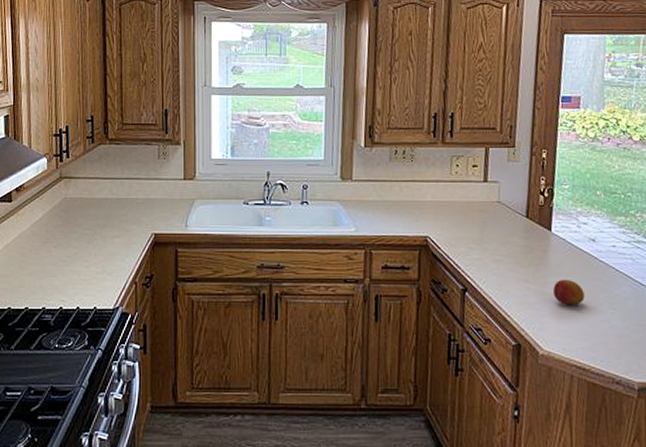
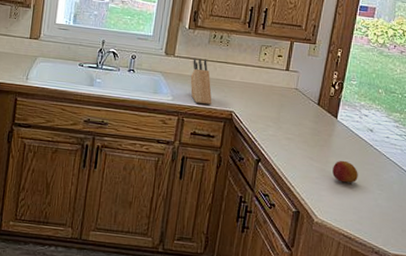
knife block: none [373,179,402,232] -> present [190,57,212,105]

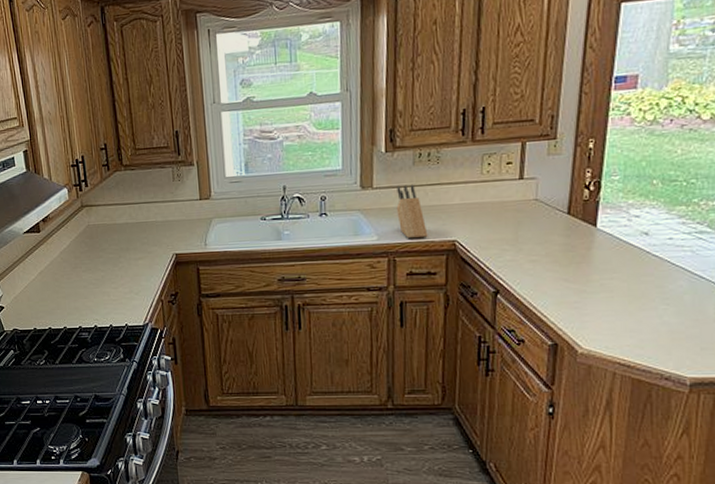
fruit: present [332,160,358,183] -> none [596,276,633,303]

